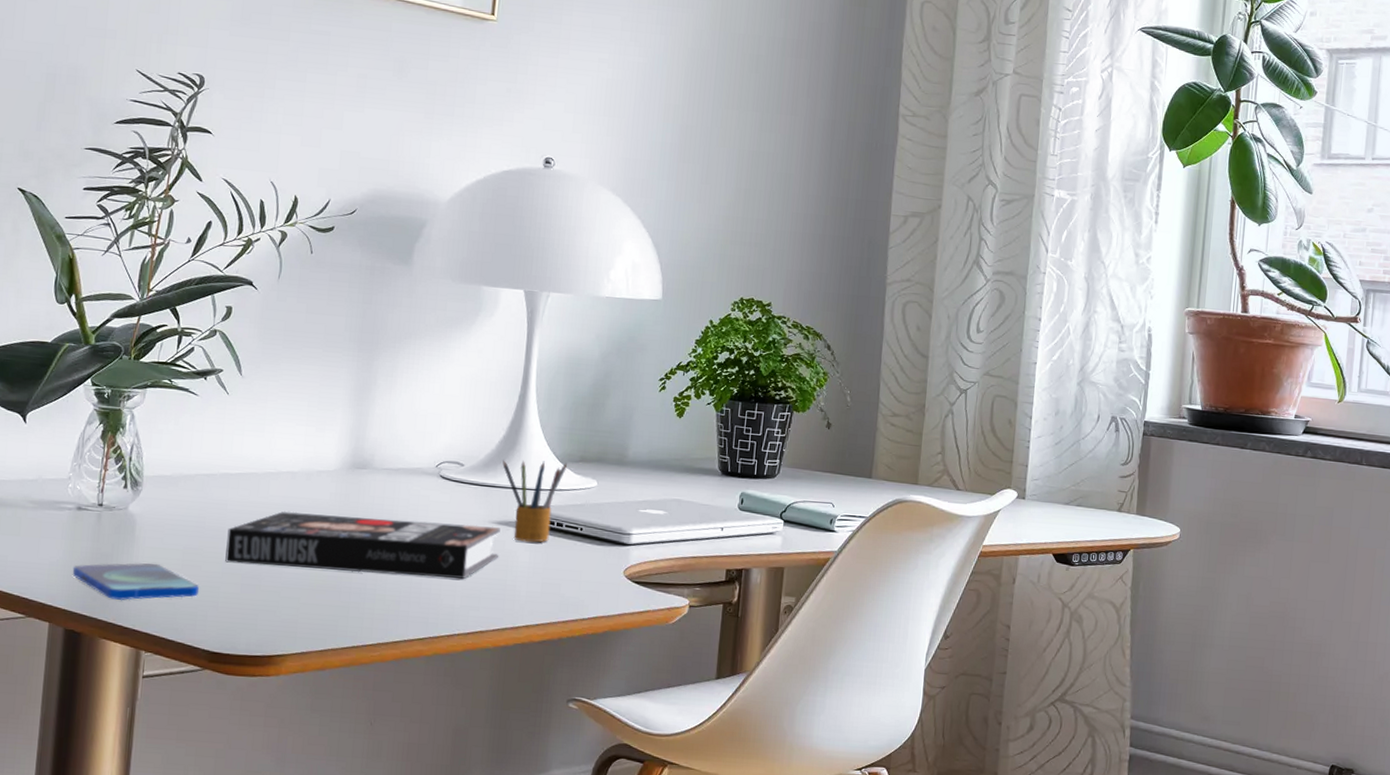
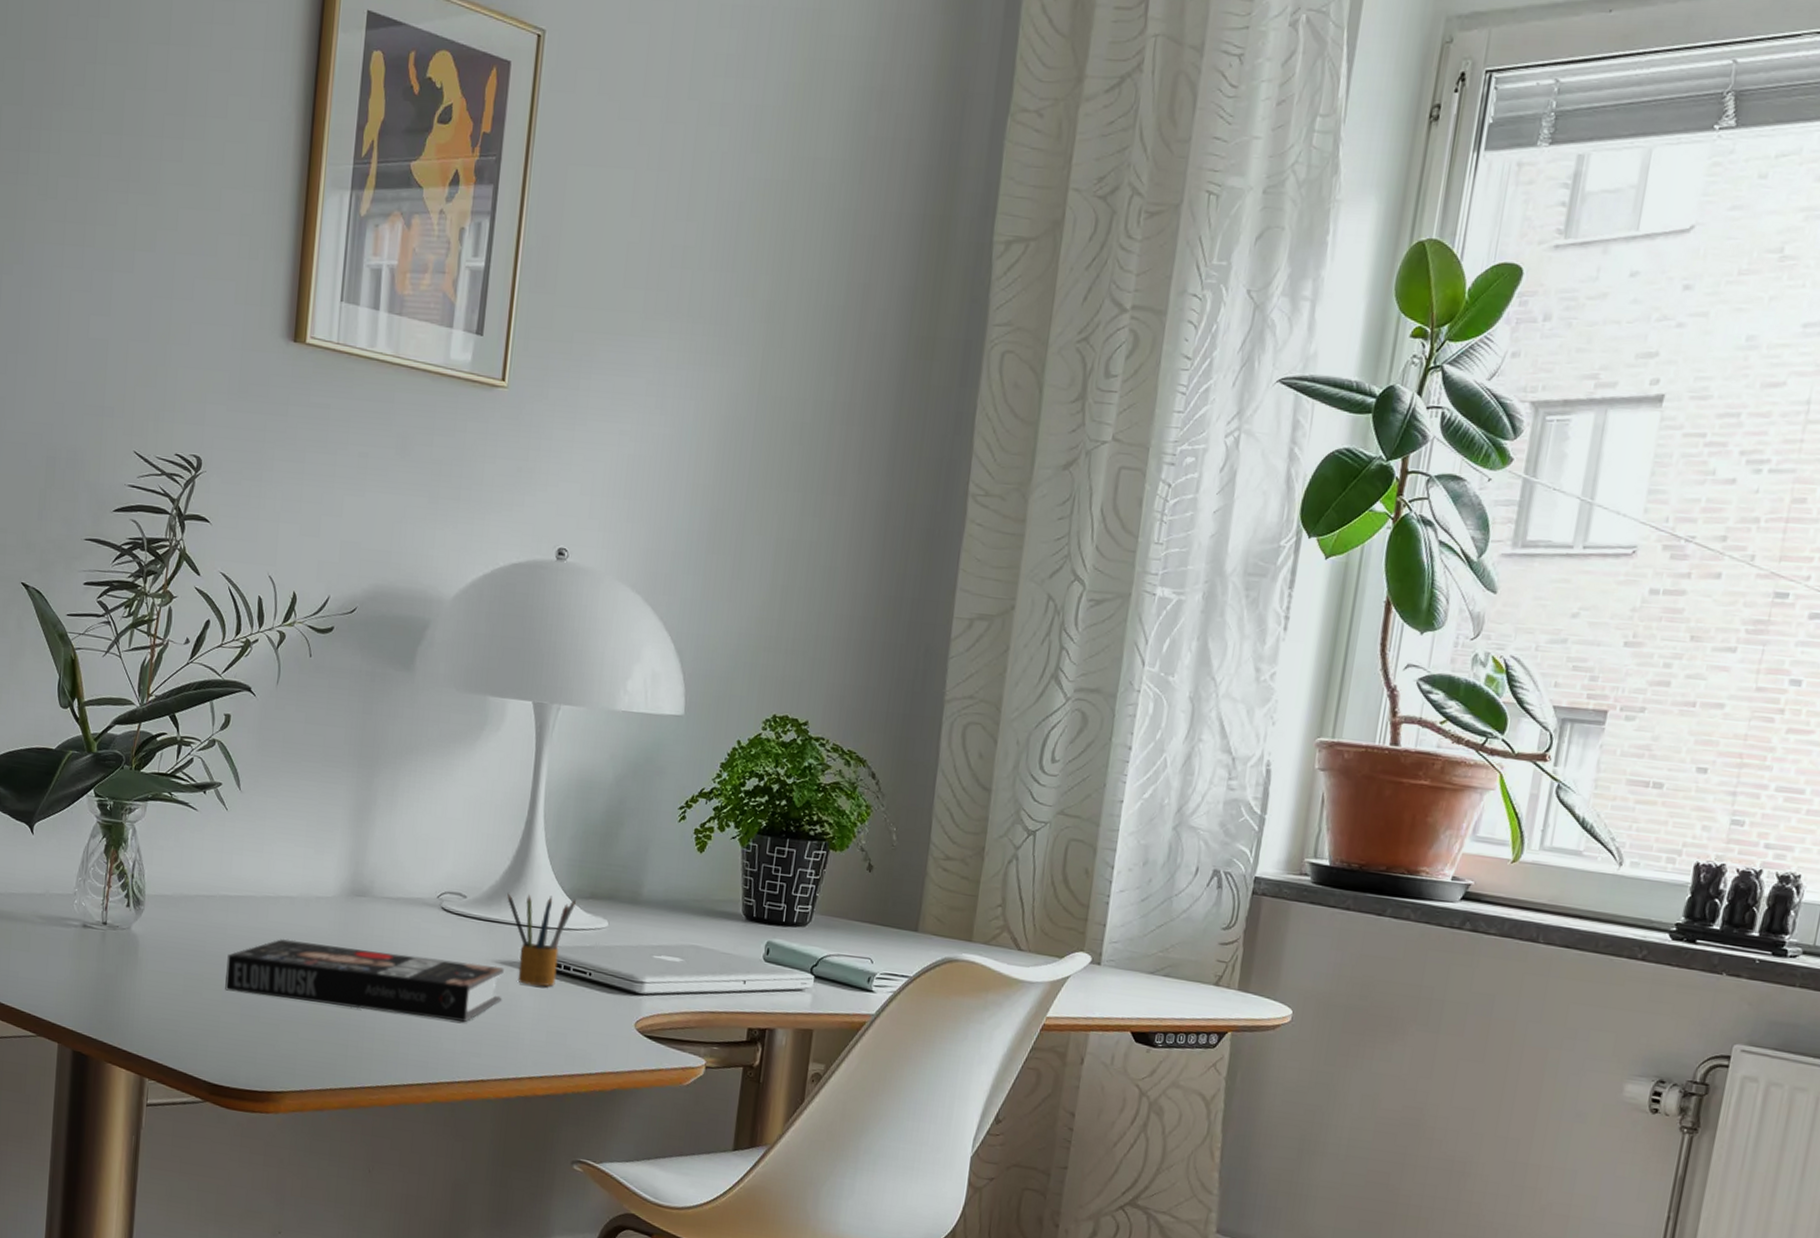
smartphone: present [72,563,199,601] -> none [79,985,200,1025]

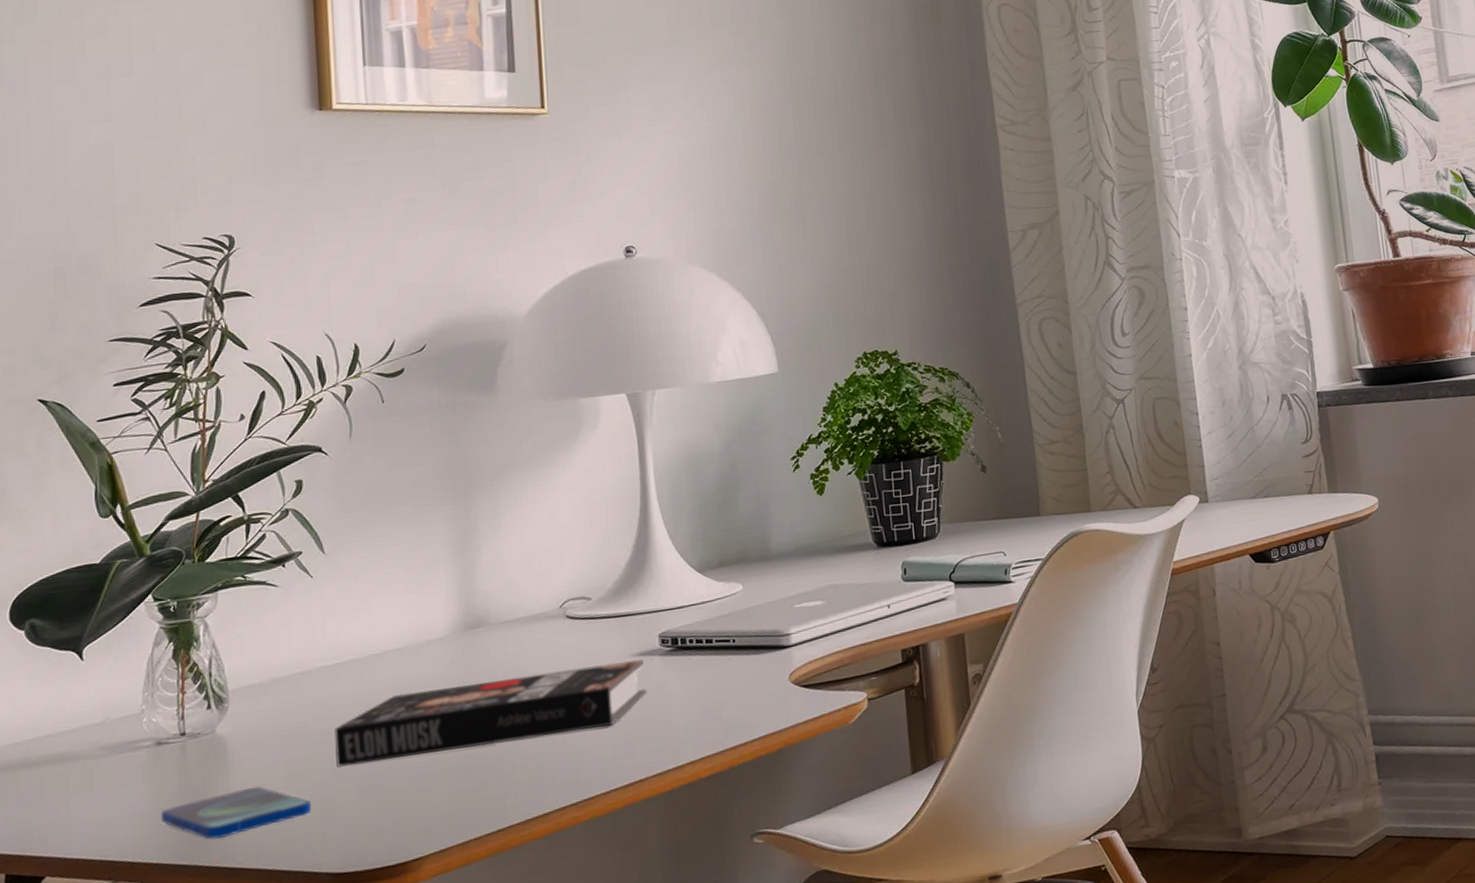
smartphone: none [79,985,200,1025] -> present [160,786,311,839]
pencil box: present [507,893,576,987] -> none [634,571,706,670]

